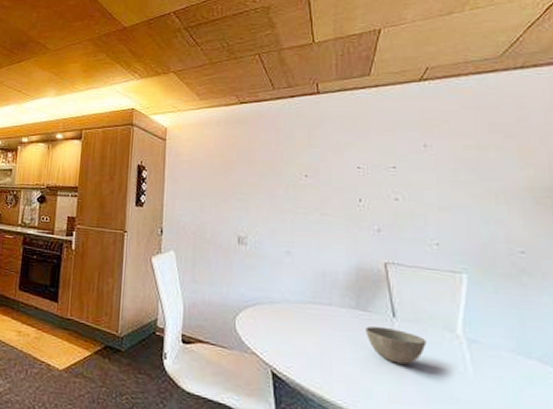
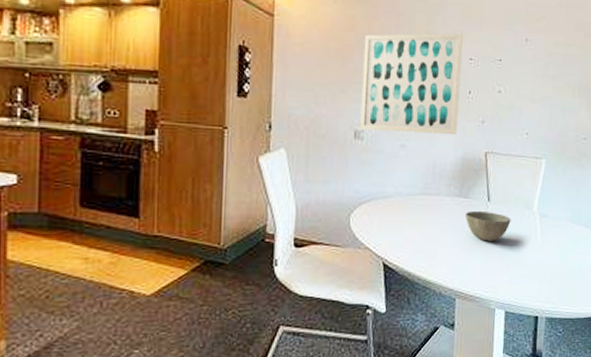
wall art: none [243,144,348,244] -> present [359,33,463,136]

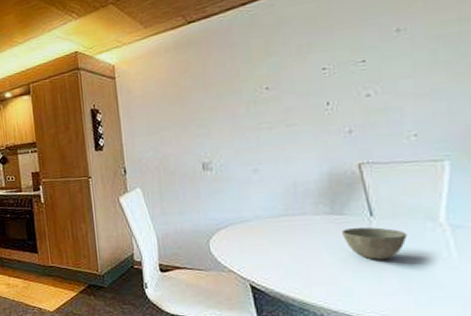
wall art: present [359,33,463,136] -> none [200,45,318,161]

